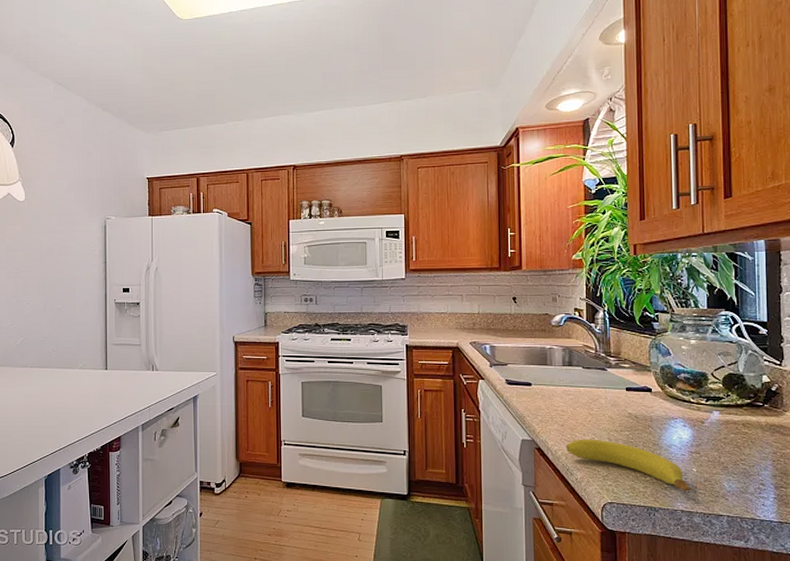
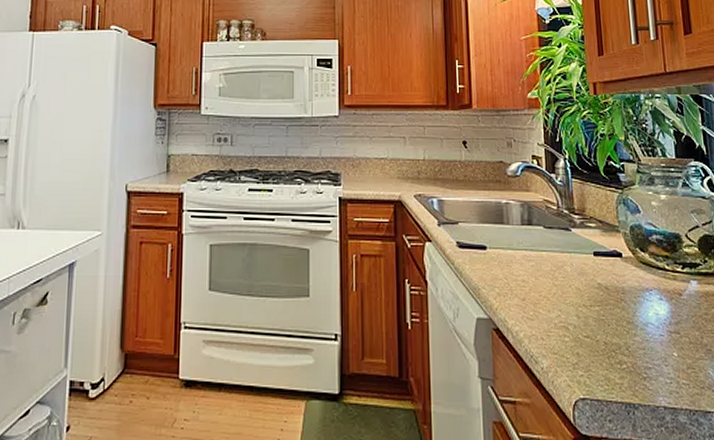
fruit: present [566,439,690,492] -> none [529,316,673,382]

